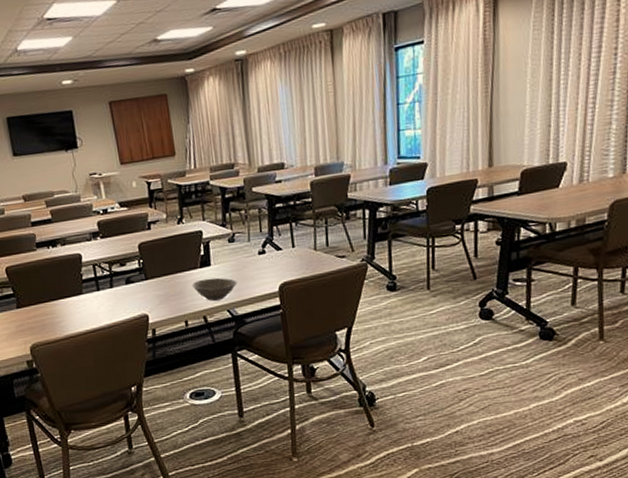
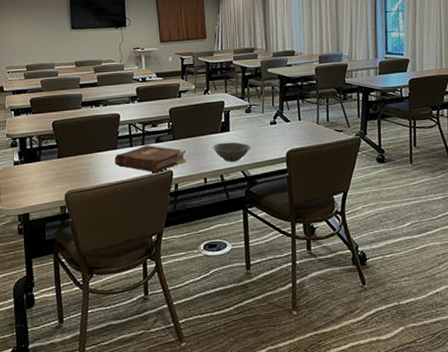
book: none [81,286,164,319] -> present [115,144,187,173]

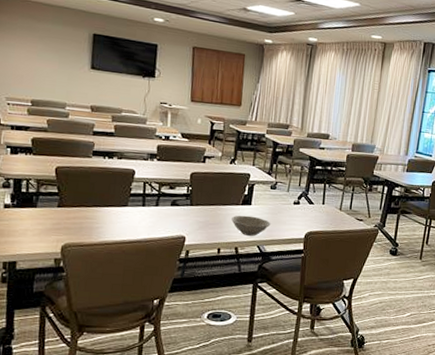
book: present [115,144,187,173] -> none [123,206,203,237]

